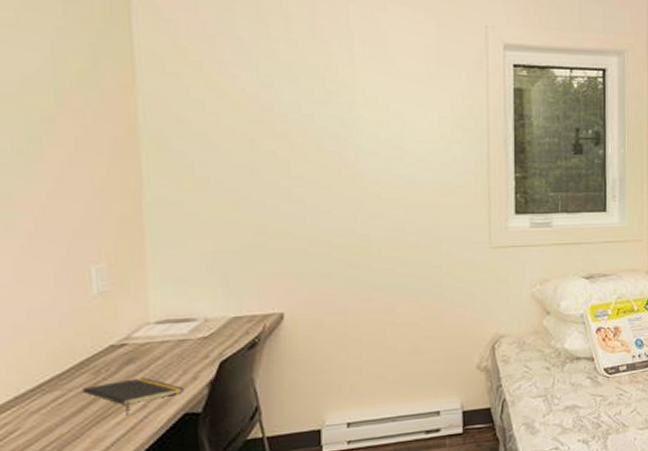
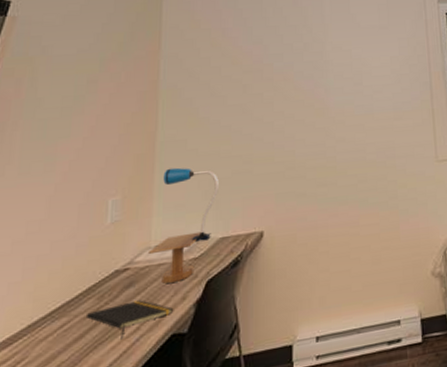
desk lamp: none [147,235,227,362] -> present [147,167,219,284]

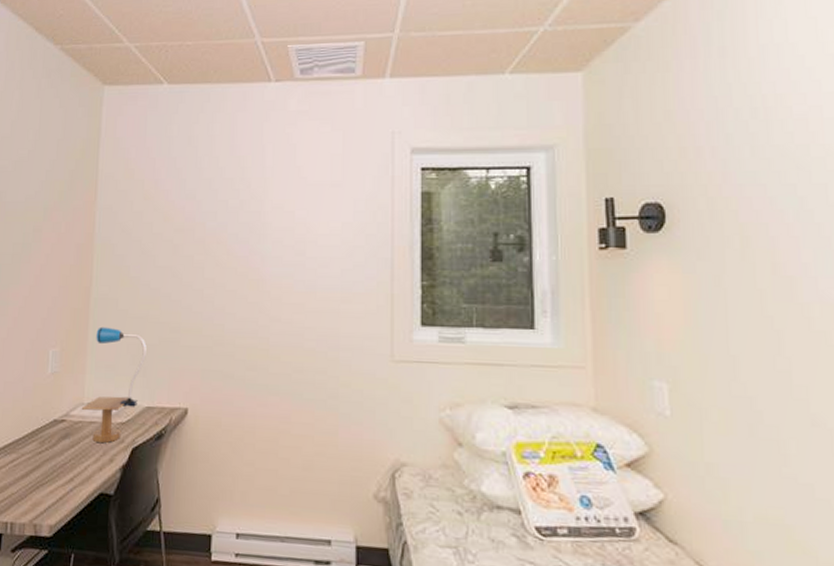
notepad: present [85,300,173,340] -> none [30,452,101,486]

